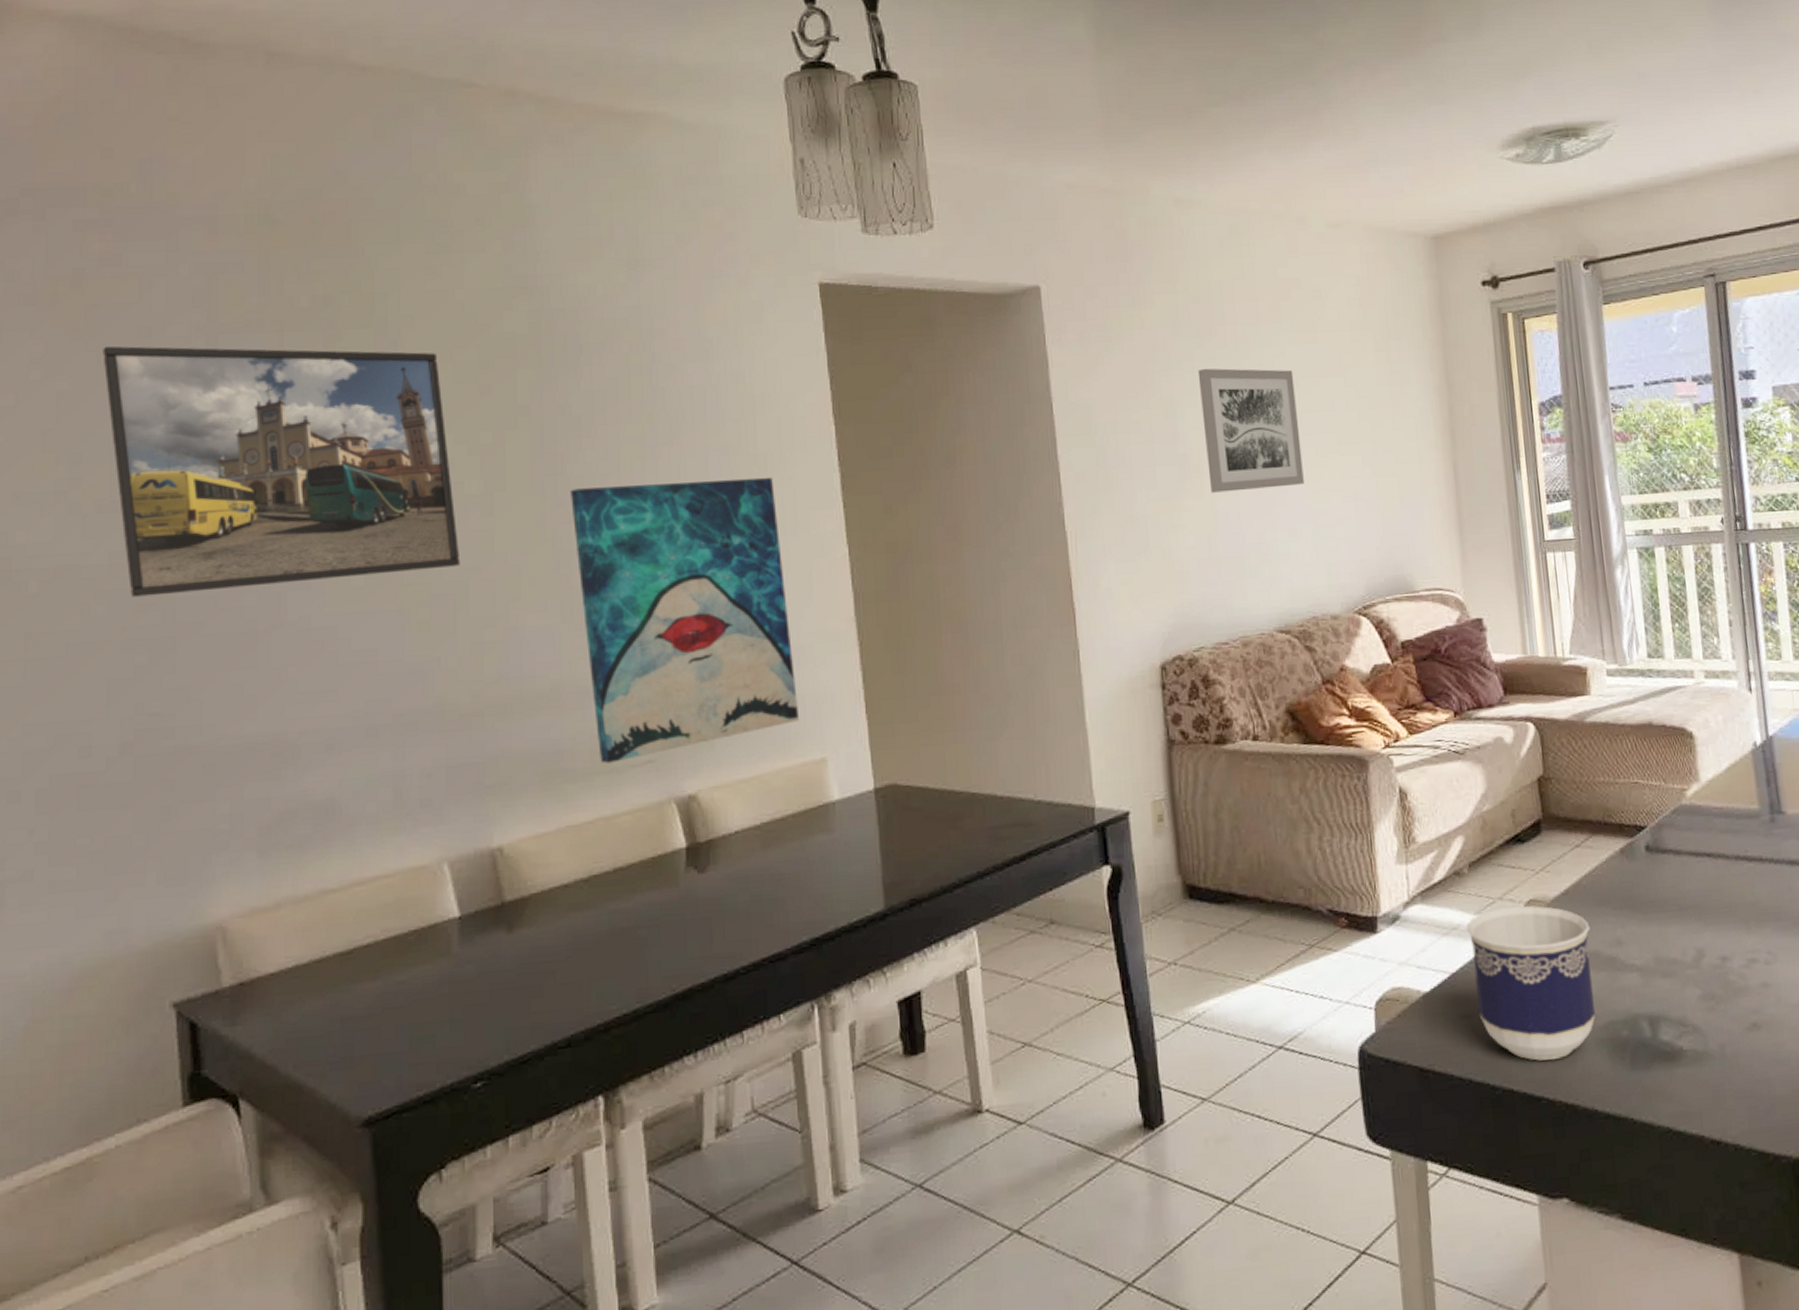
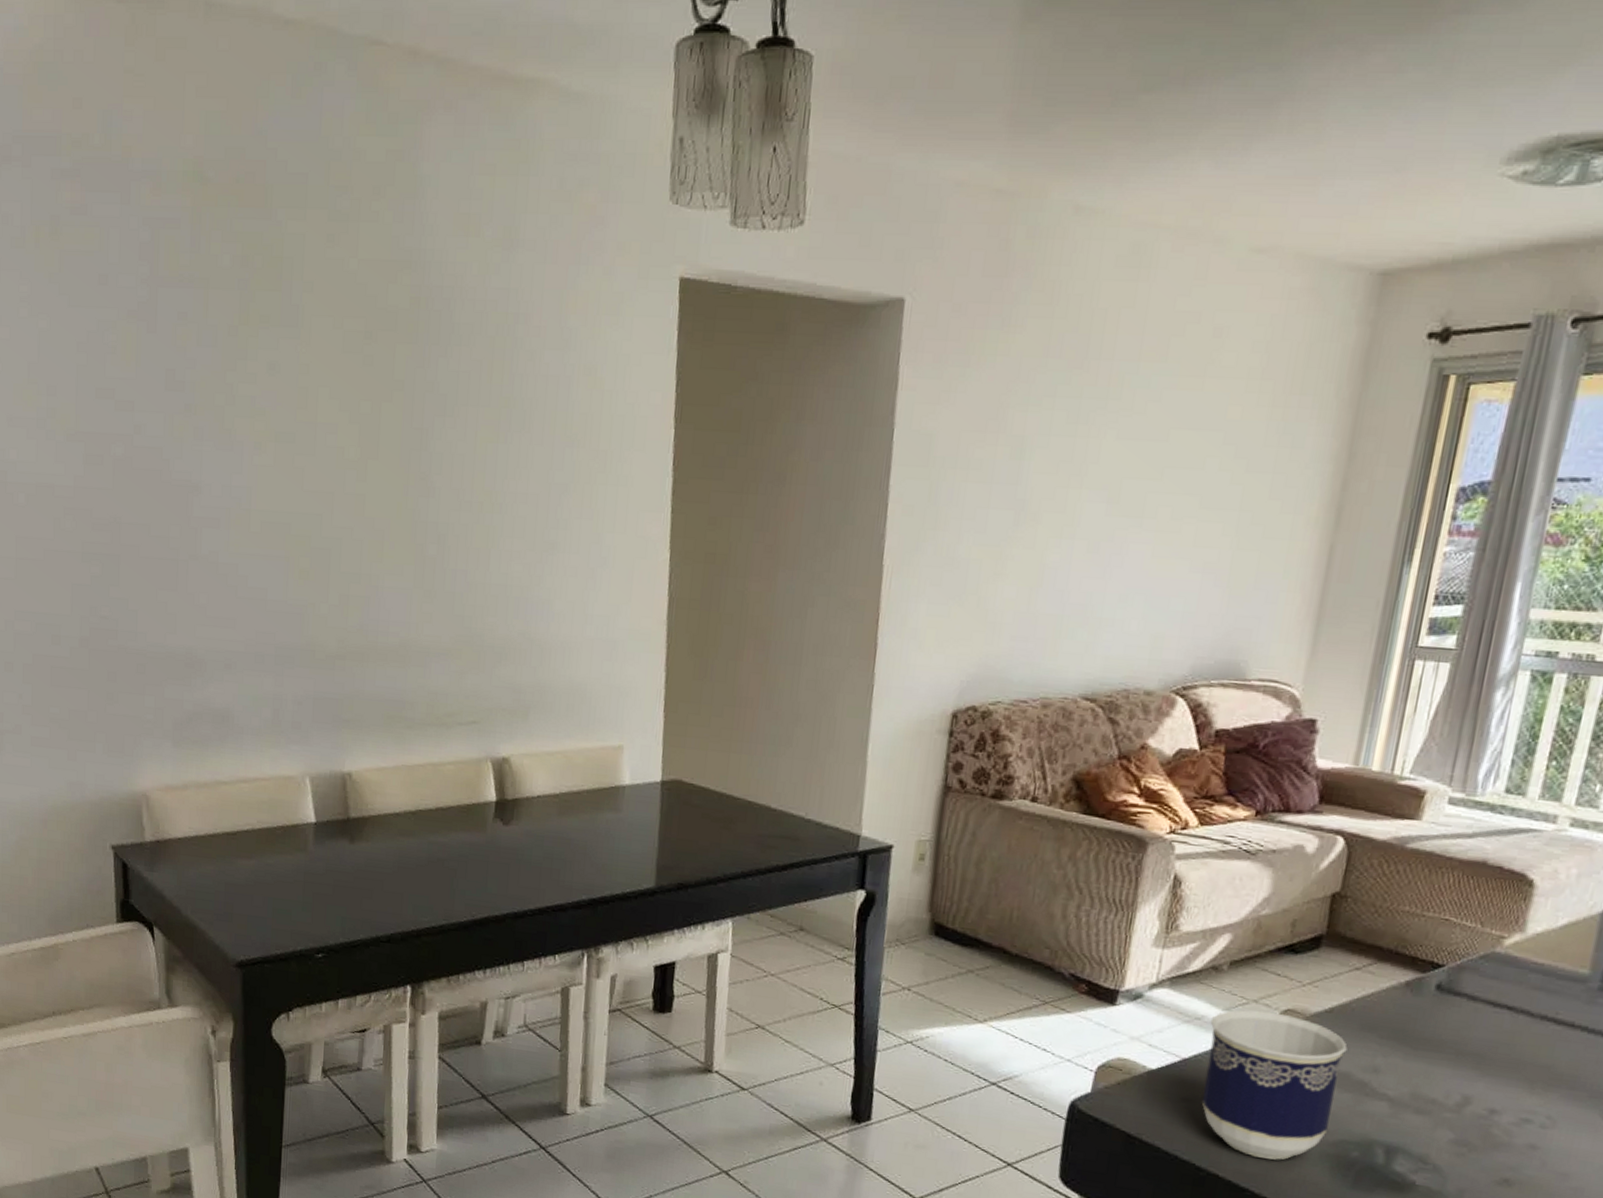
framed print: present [103,346,461,597] -> none [72,290,337,525]
wall art: present [570,477,800,764] -> none [431,465,610,718]
wall art: present [1197,368,1304,493] -> none [1044,406,1167,548]

